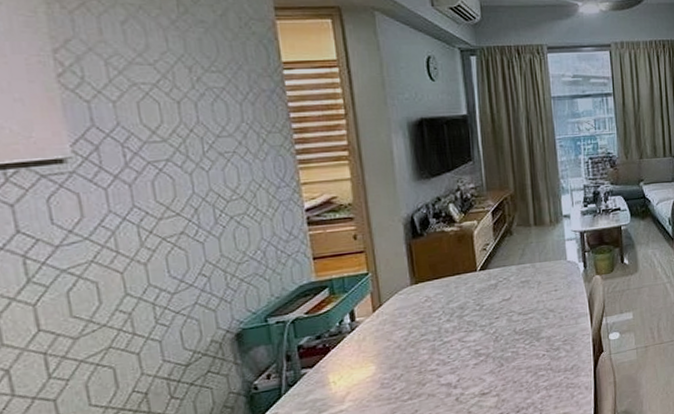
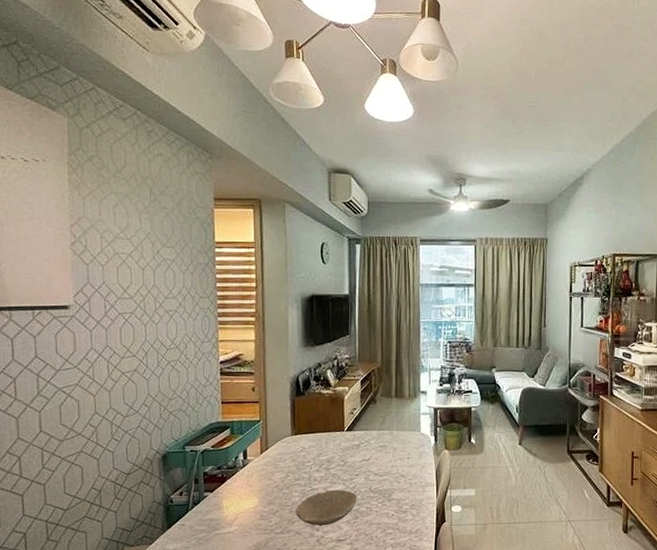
bowl: none [425,337,501,384] -> present [296,490,357,526]

